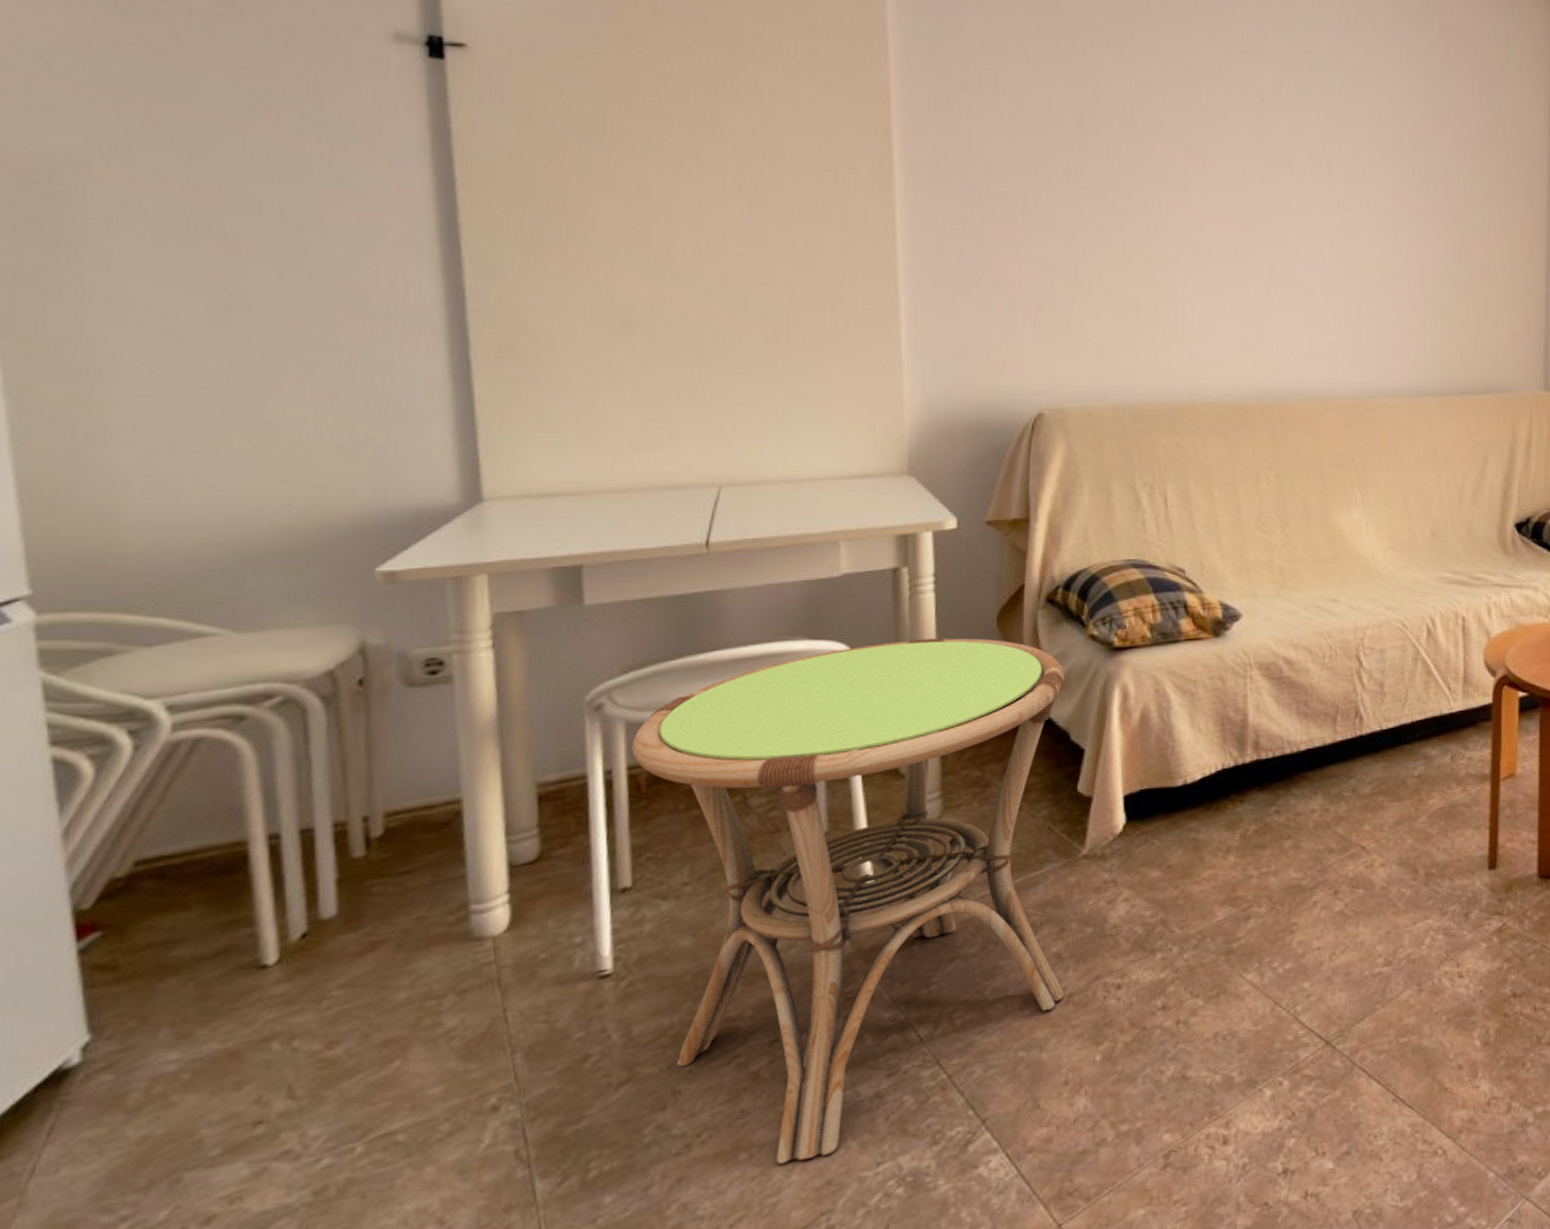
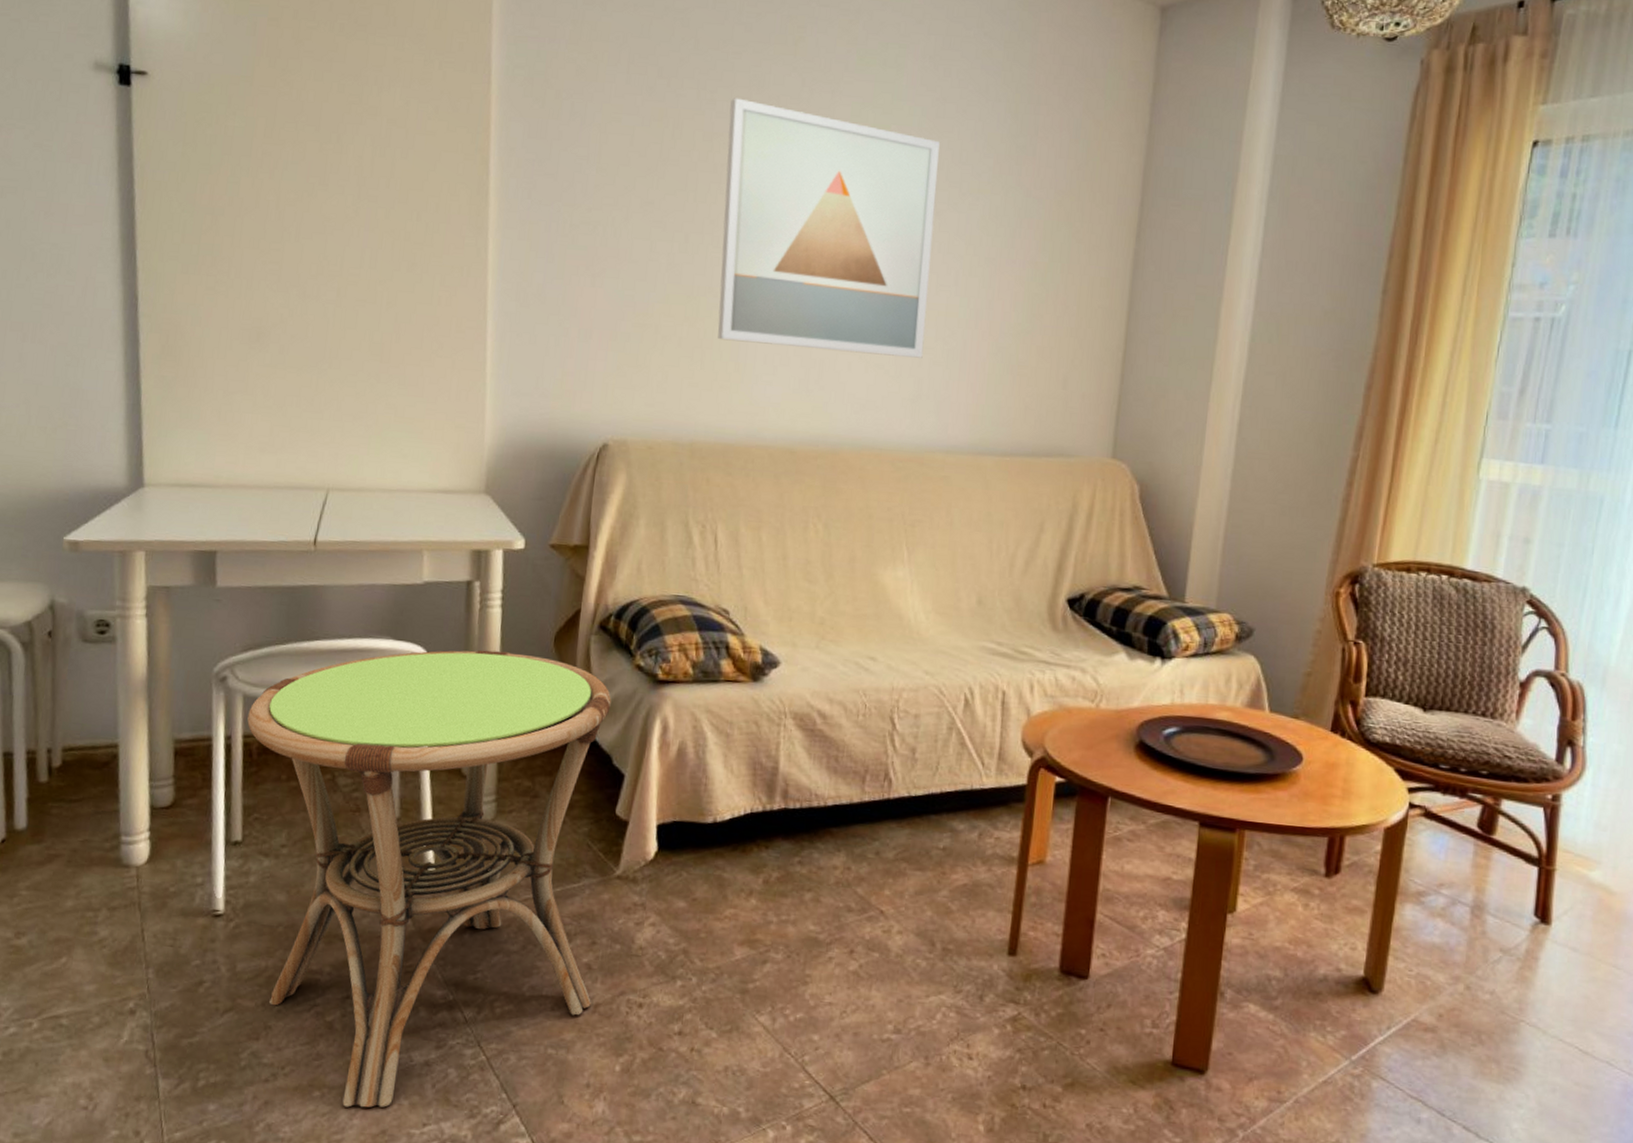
wall art: none [1149,67,1361,309] -> present [718,98,940,358]

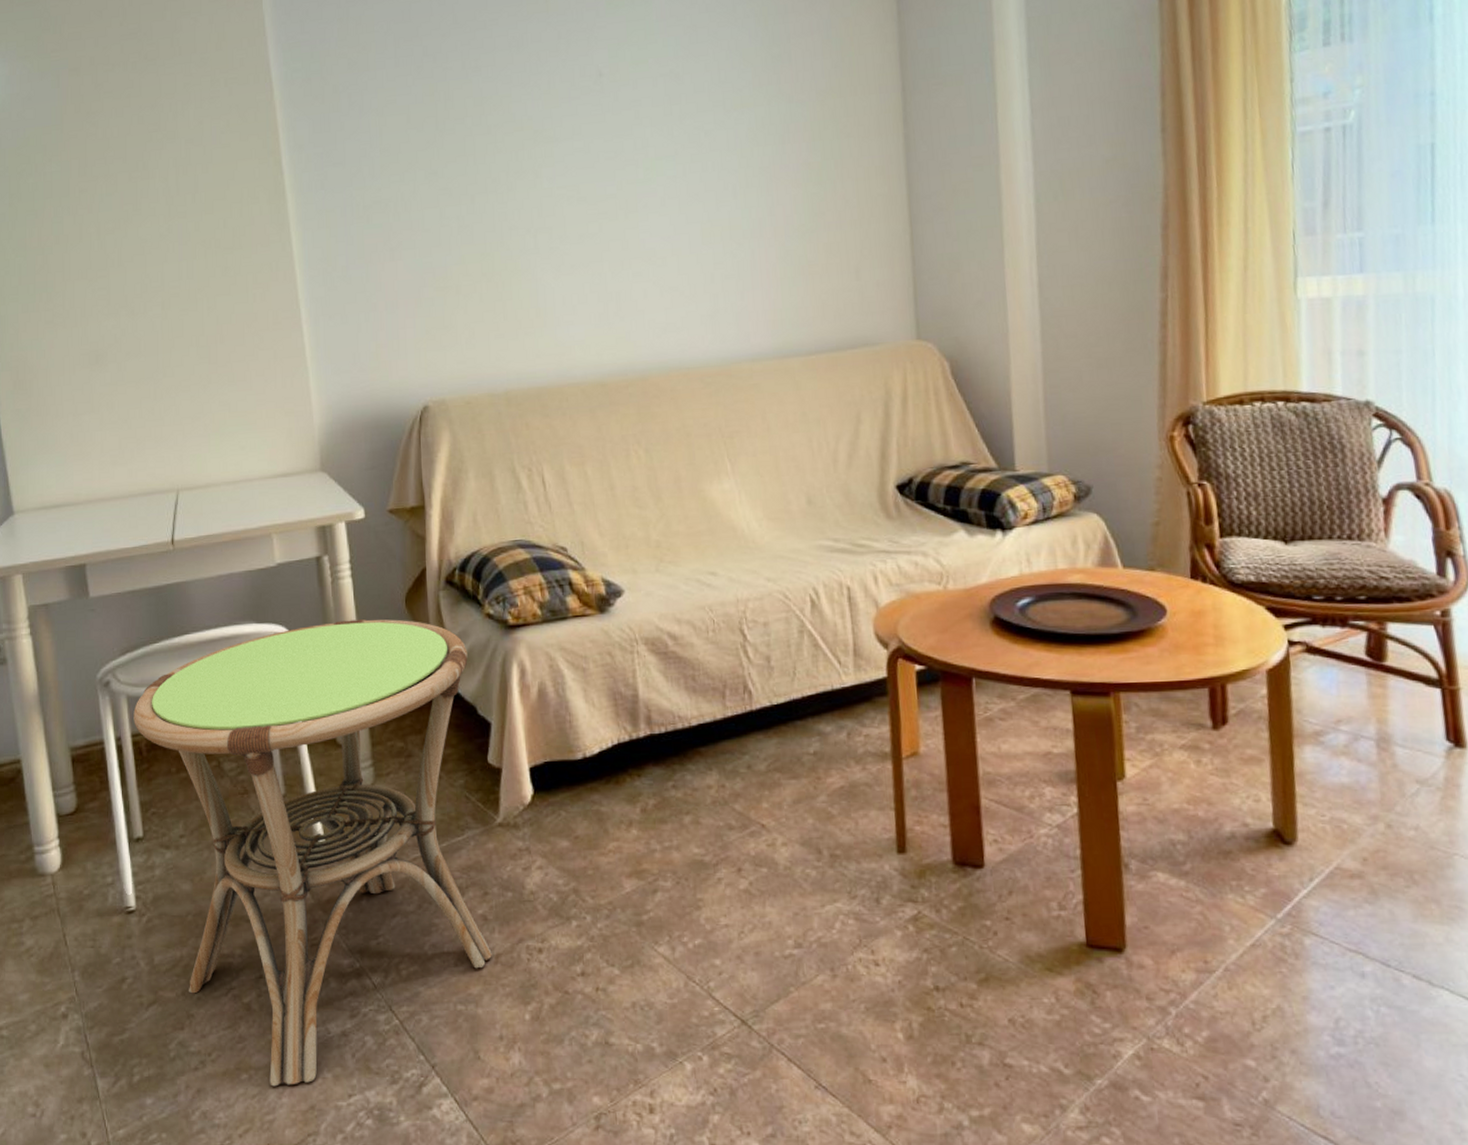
wall art: present [718,98,940,358] -> none [494,61,714,290]

